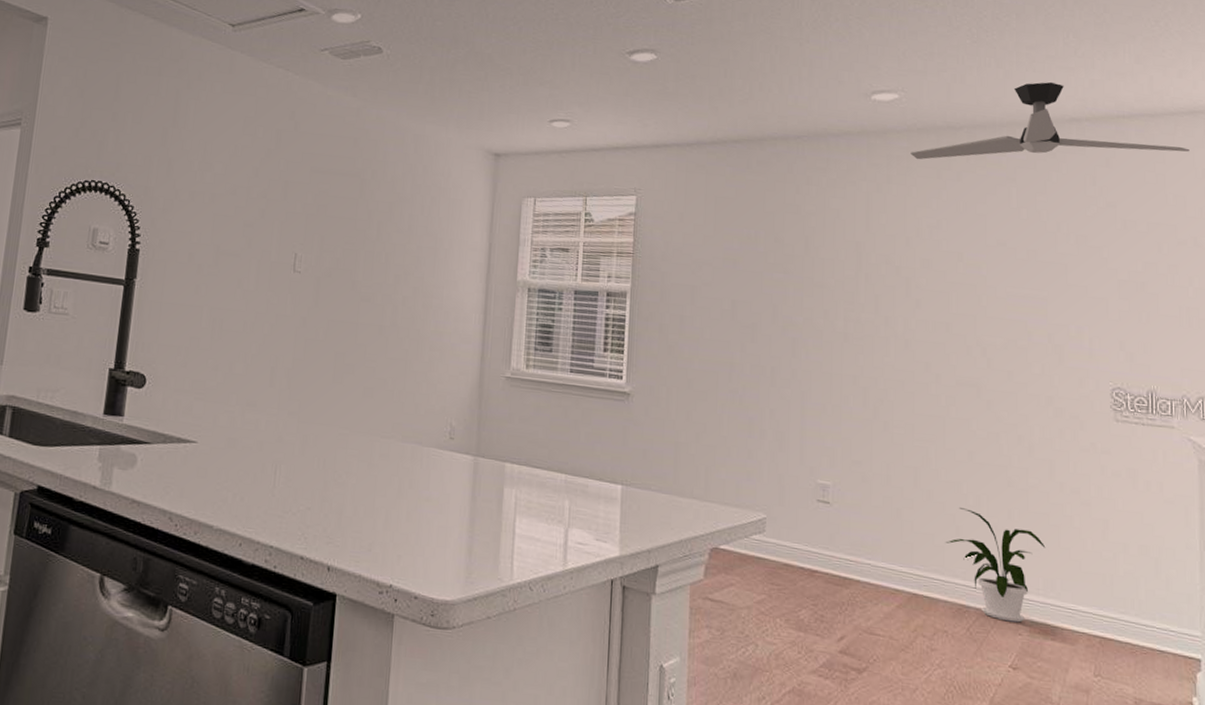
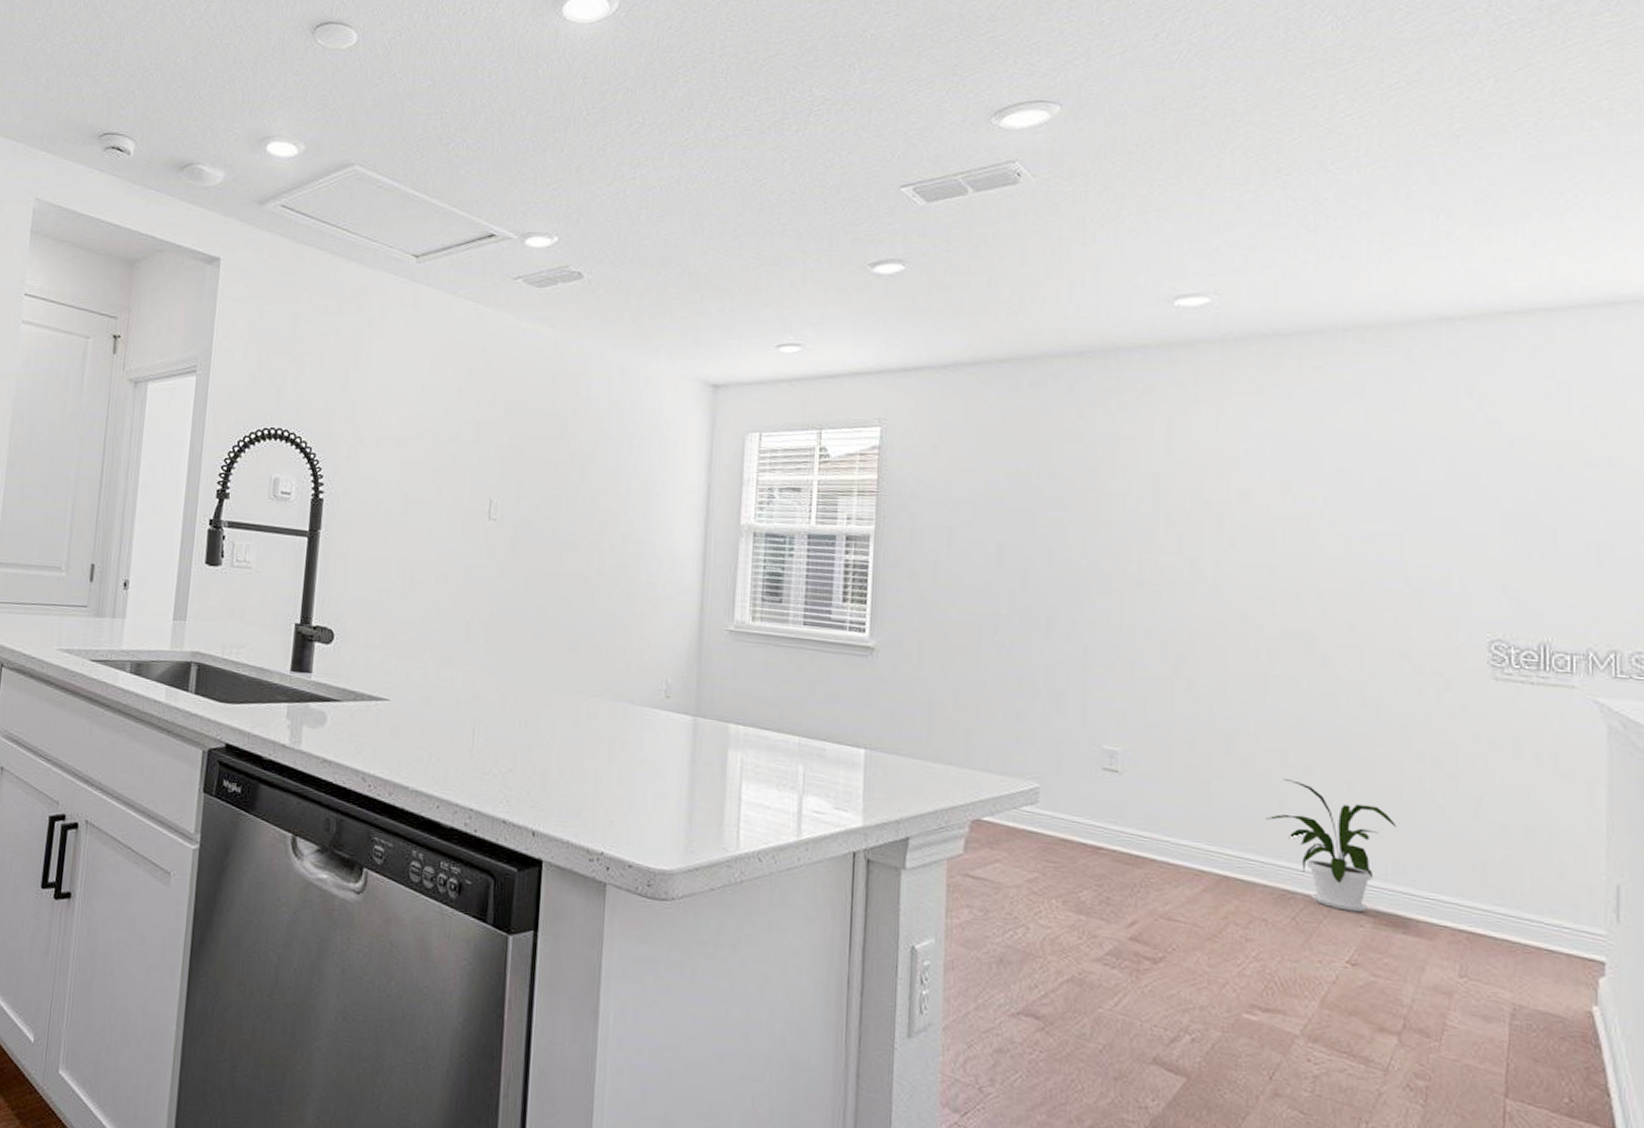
ceiling fan: present [910,81,1190,160] -> none [1225,274,1605,375]

